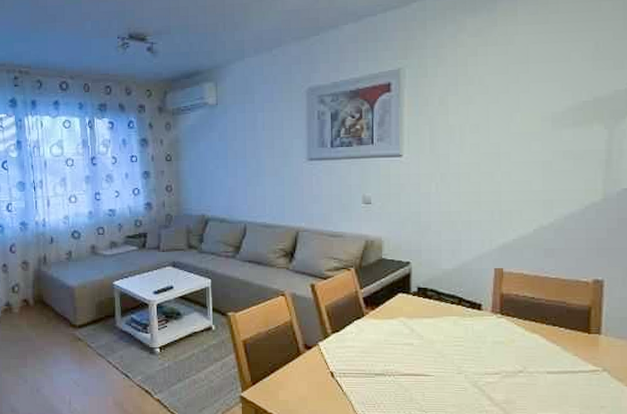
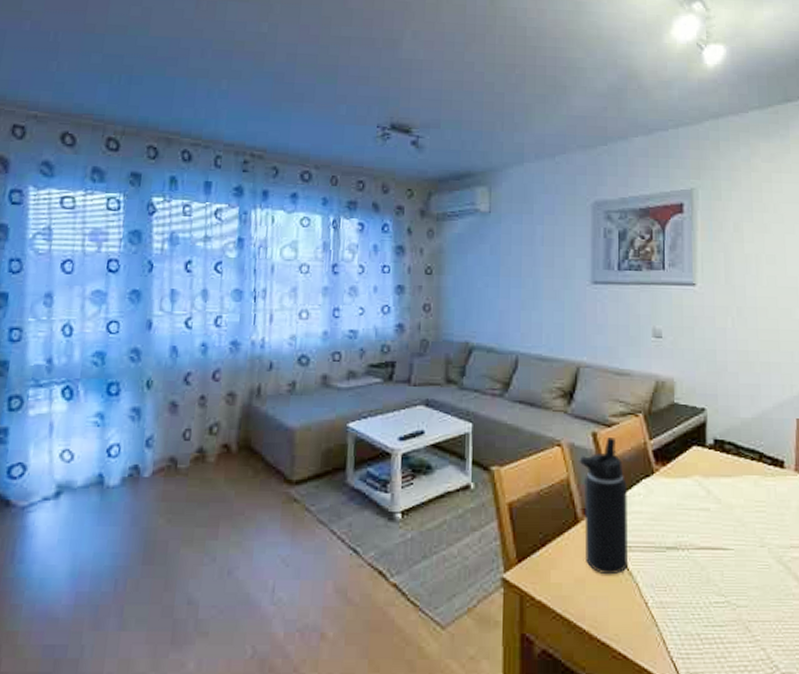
water bottle: none [300,288,342,395] -> present [579,437,628,575]

